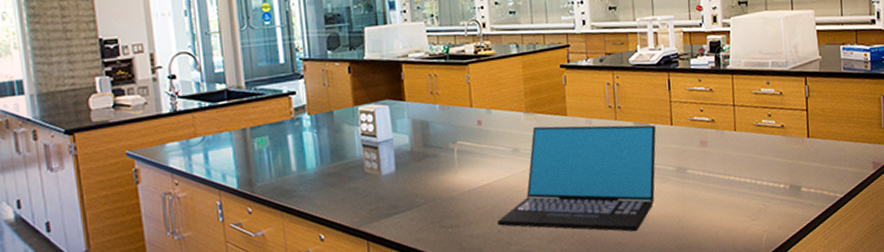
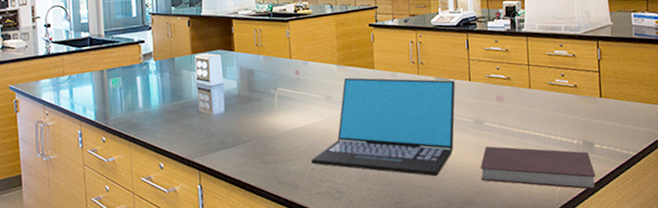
notebook: none [683,195,804,237] -> present [480,146,597,190]

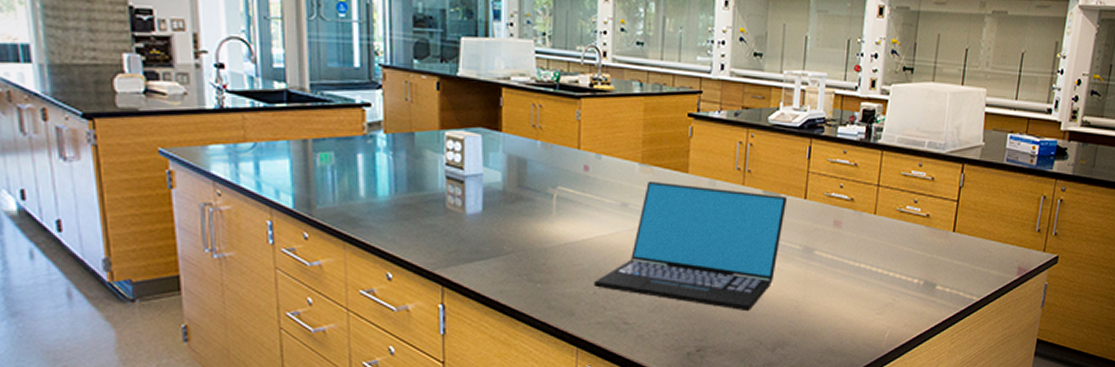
notebook: present [480,146,597,190] -> none [801,280,931,338]

